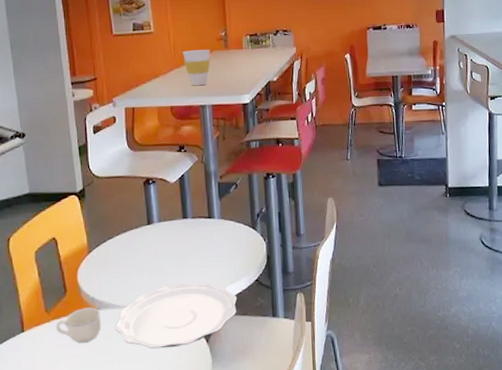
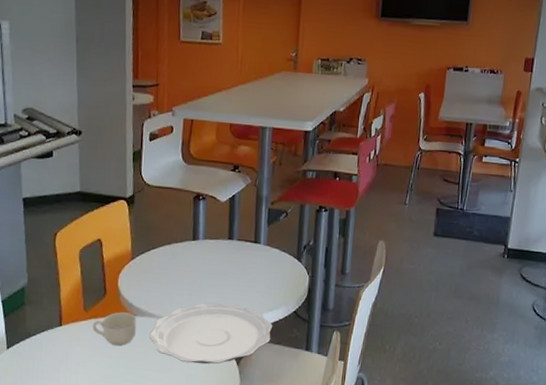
cup: present [182,50,211,86] -> none [249,67,278,107]

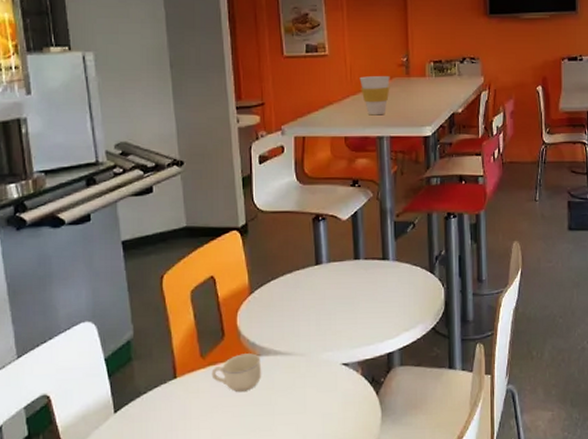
plate: present [149,302,273,364] -> none [277,328,412,400]
cup: none [249,67,278,107] -> present [359,76,390,116]

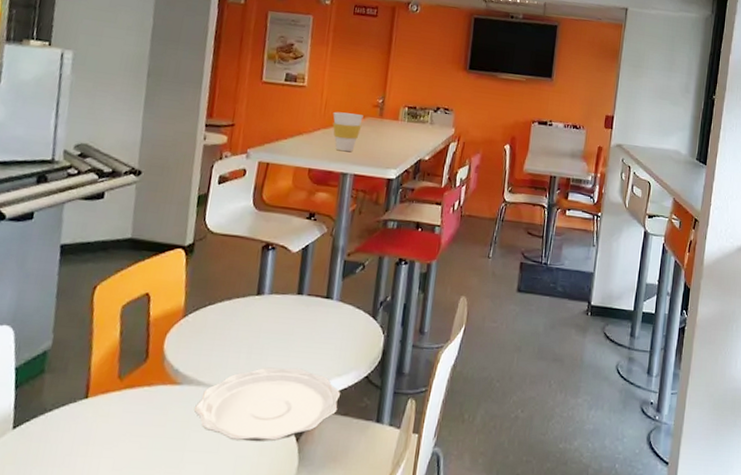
cup: present [211,353,262,392] -> none [125,380,182,421]
plate: none [277,328,412,400] -> present [194,367,341,442]

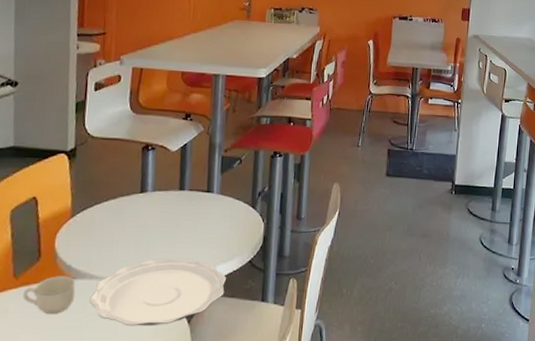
cup: none [125,380,182,421] -> present [23,276,76,314]
cup: present [332,111,364,152] -> none [201,16,231,54]

